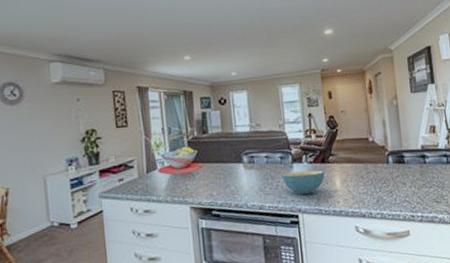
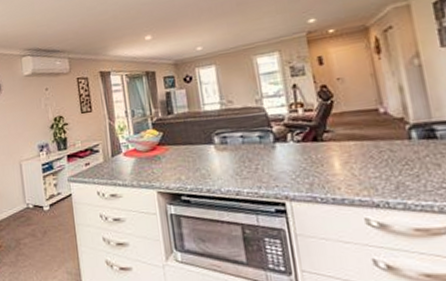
cereal bowl: present [282,170,325,195] -> none [262,150,319,180]

